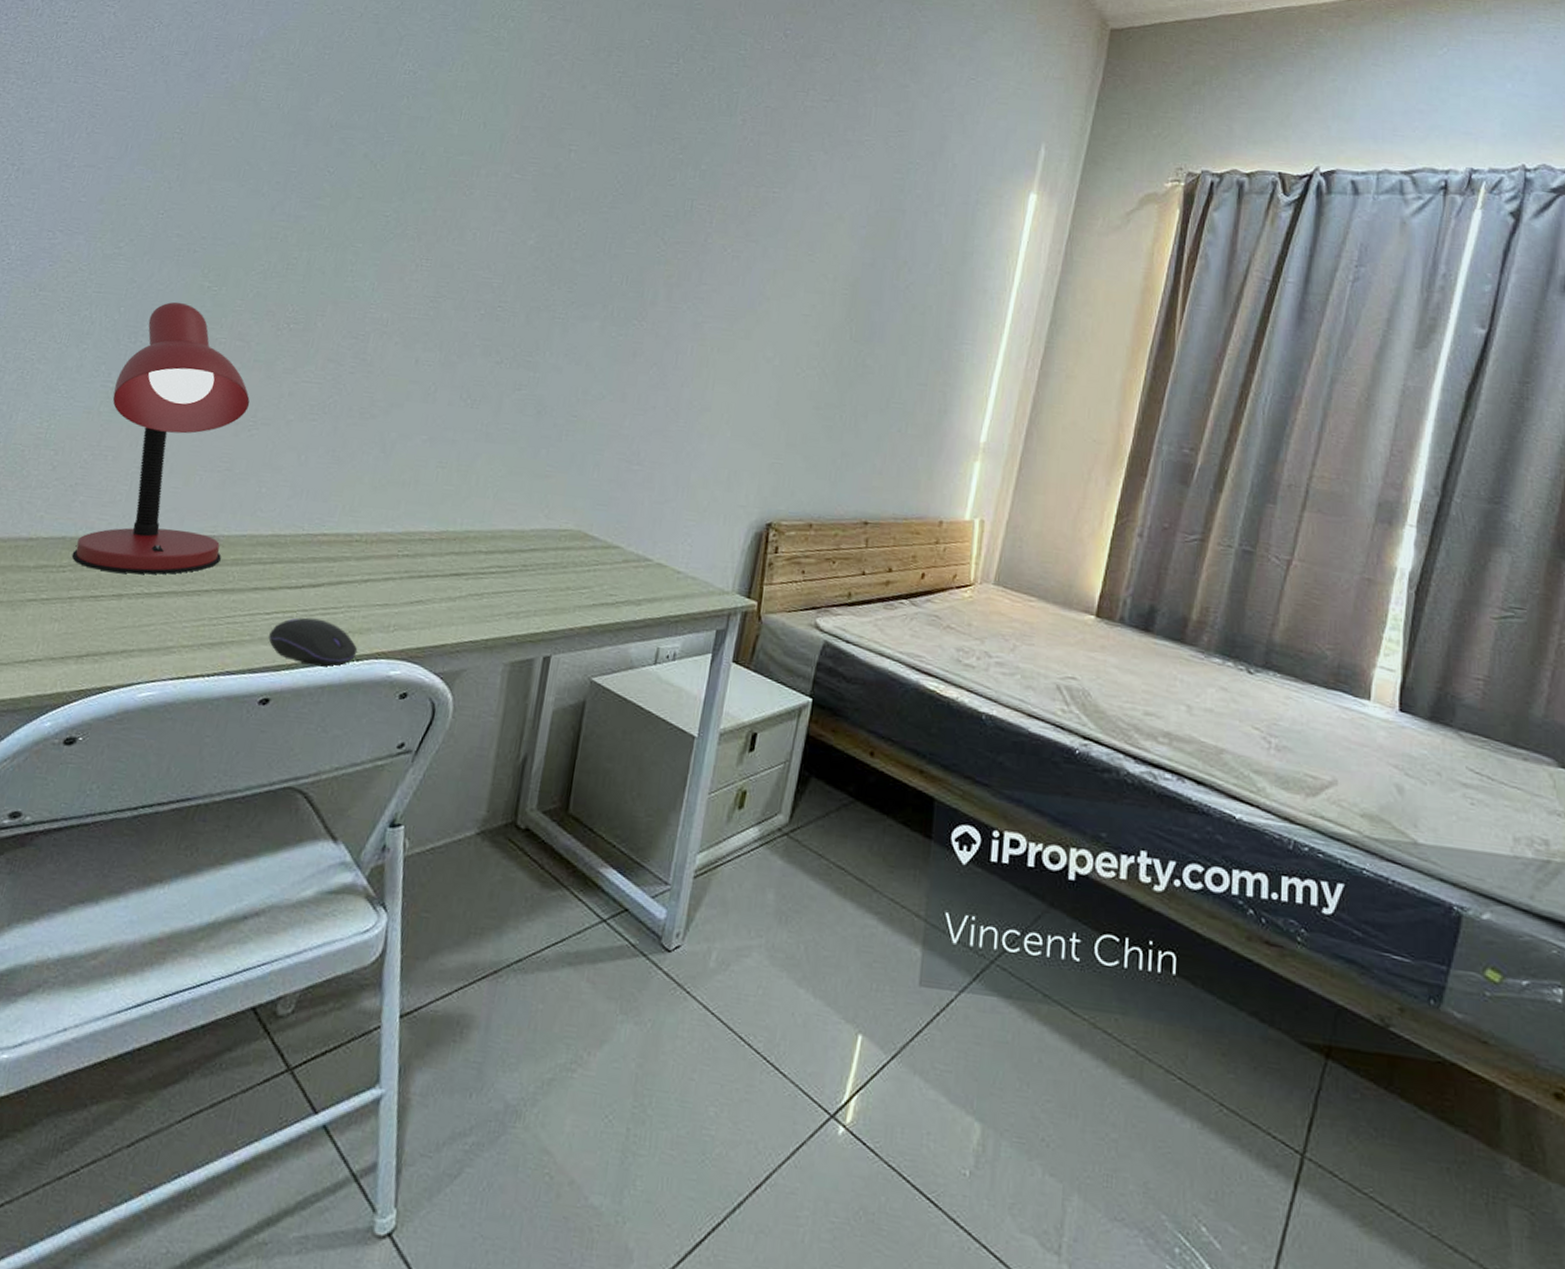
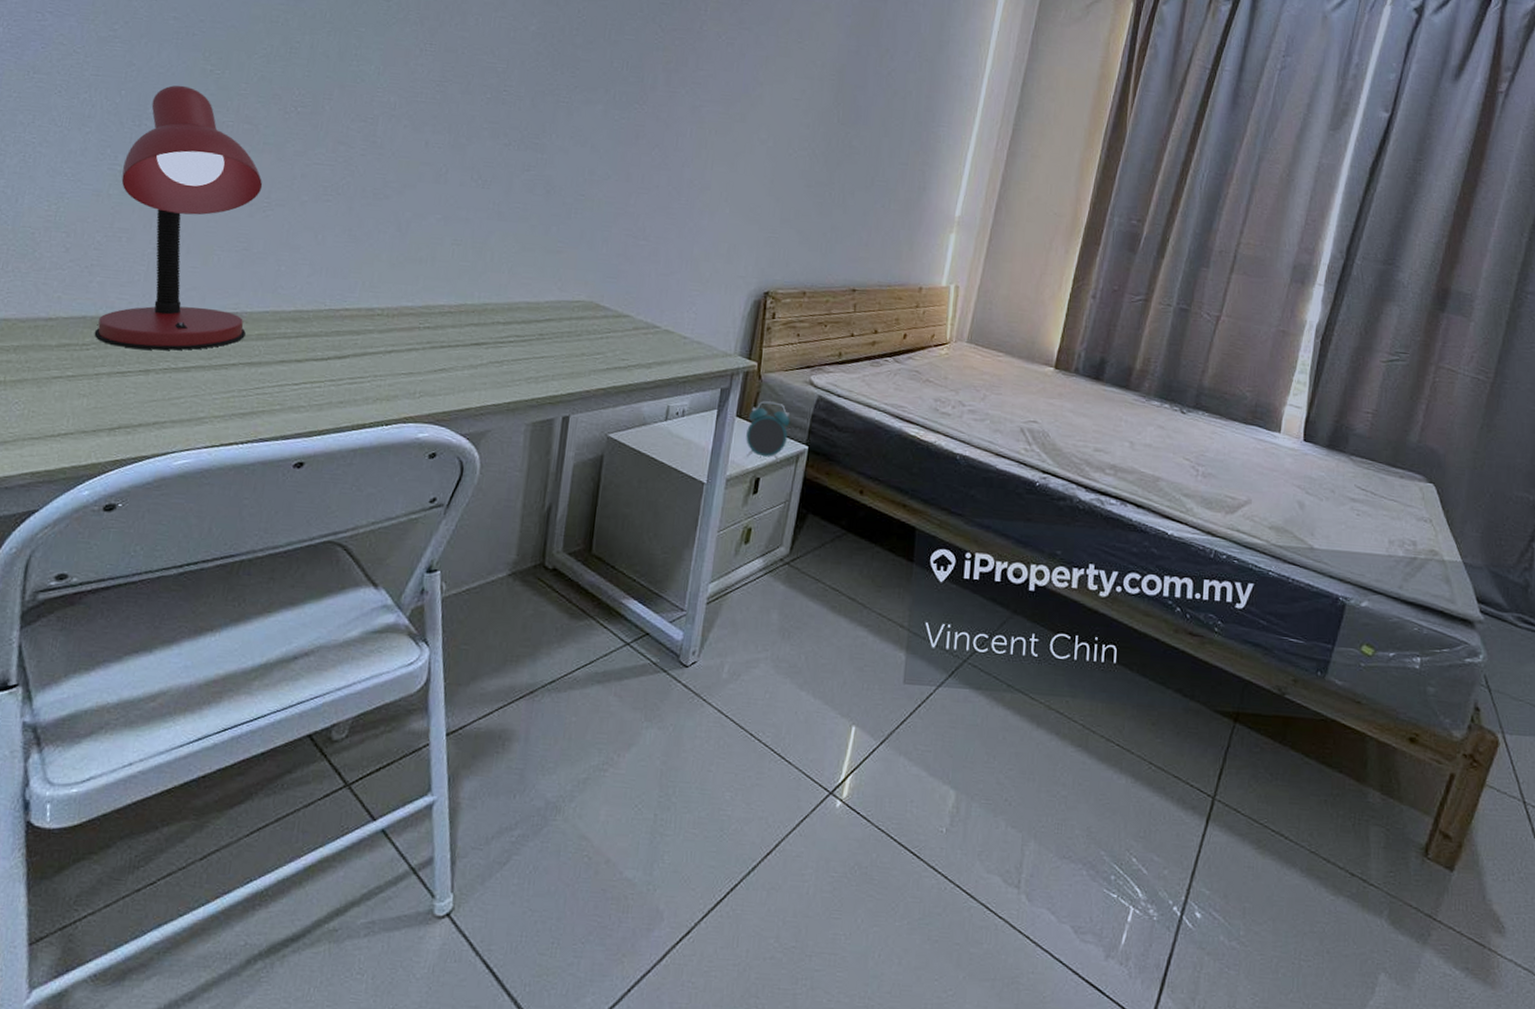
computer mouse: present [268,617,358,666] -> none [298,387,386,431]
alarm clock: none [741,645,793,717] -> present [745,401,790,464]

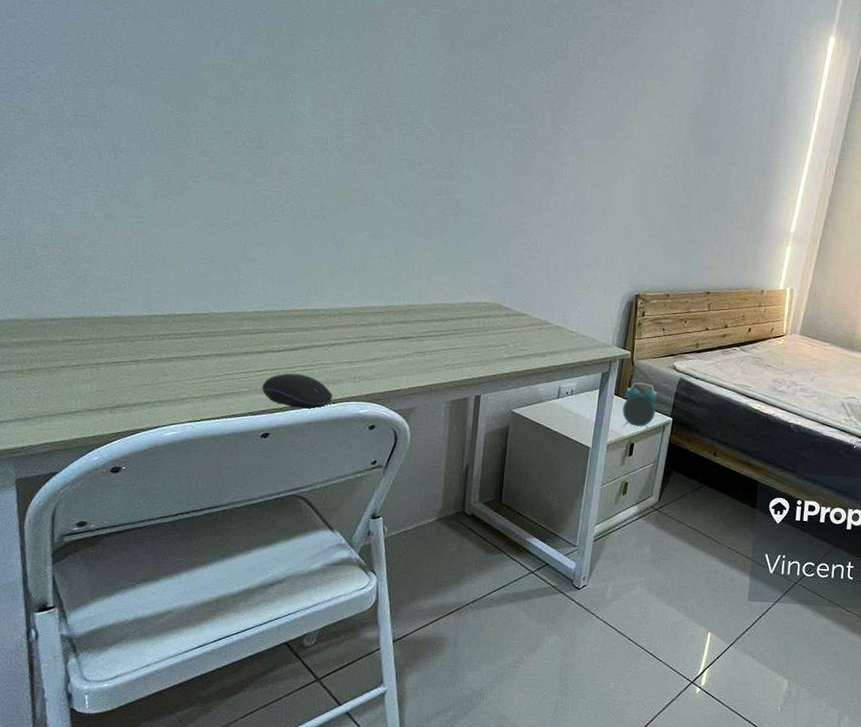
desk lamp: present [94,85,263,351] -> none [91,123,221,345]
computer mouse: none [298,387,386,431] -> present [262,373,333,408]

